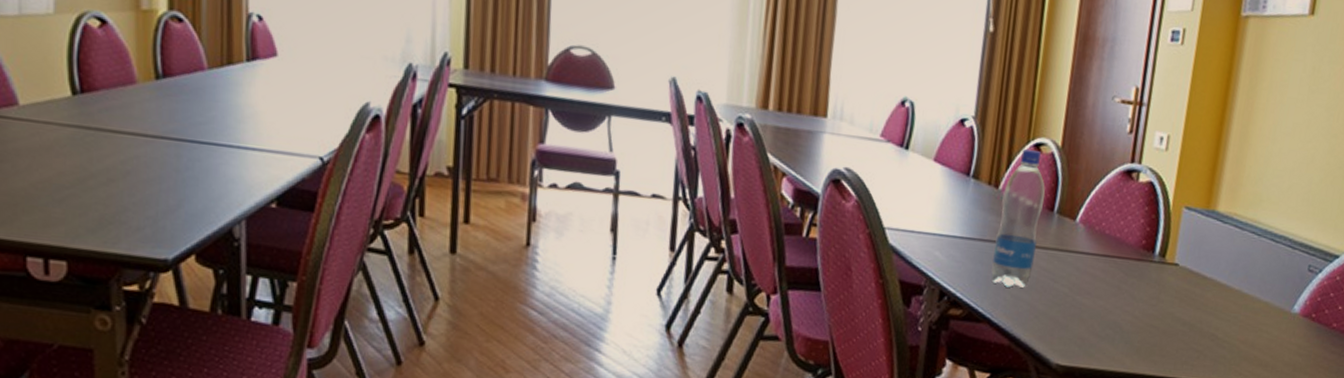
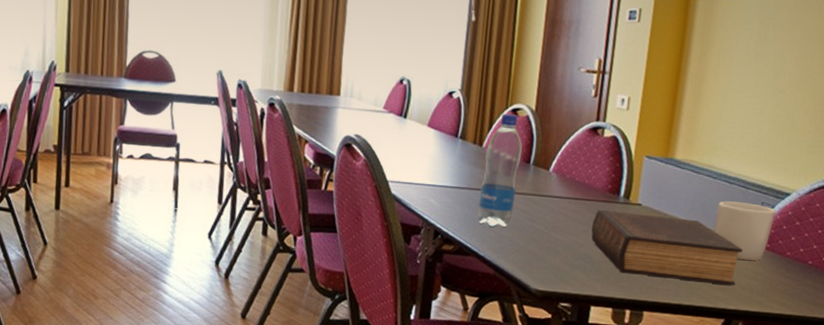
book: none [1121,269,1287,362] -> present [591,209,743,286]
mug: none [1256,262,1323,333] -> present [713,201,776,261]

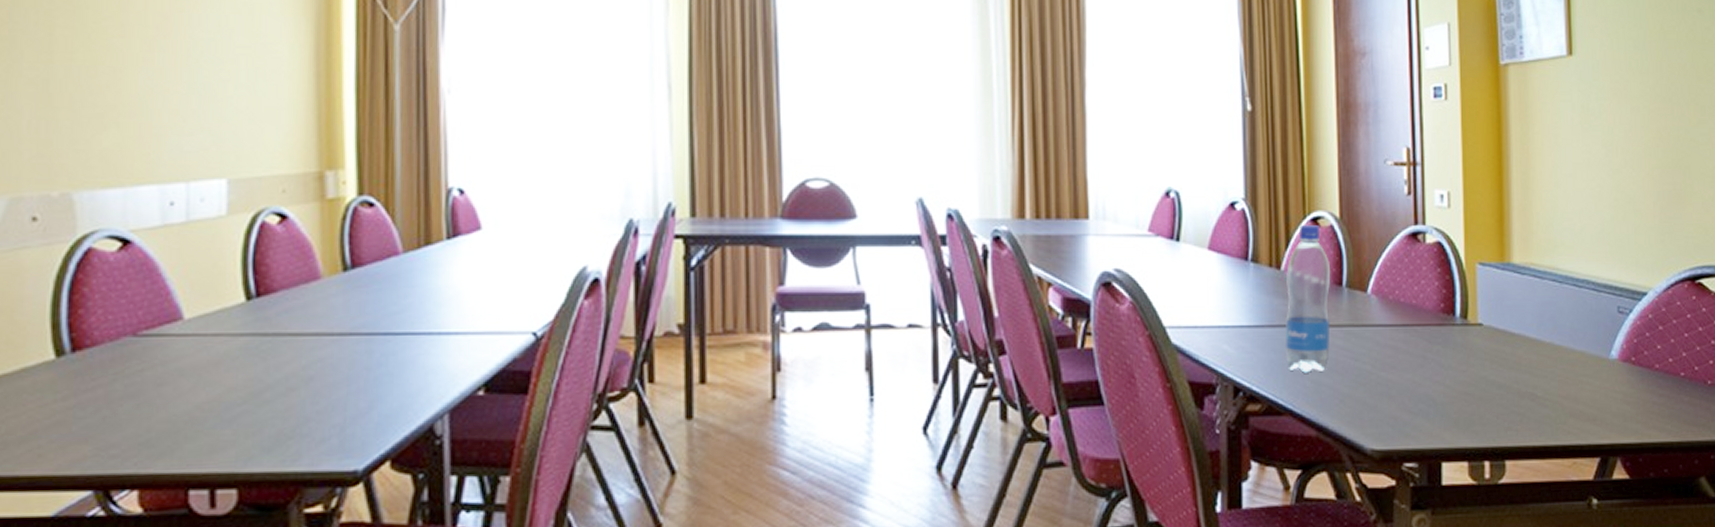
book: present [591,209,743,286] -> none [1428,335,1606,415]
mug: present [713,201,776,261] -> none [1569,309,1635,380]

